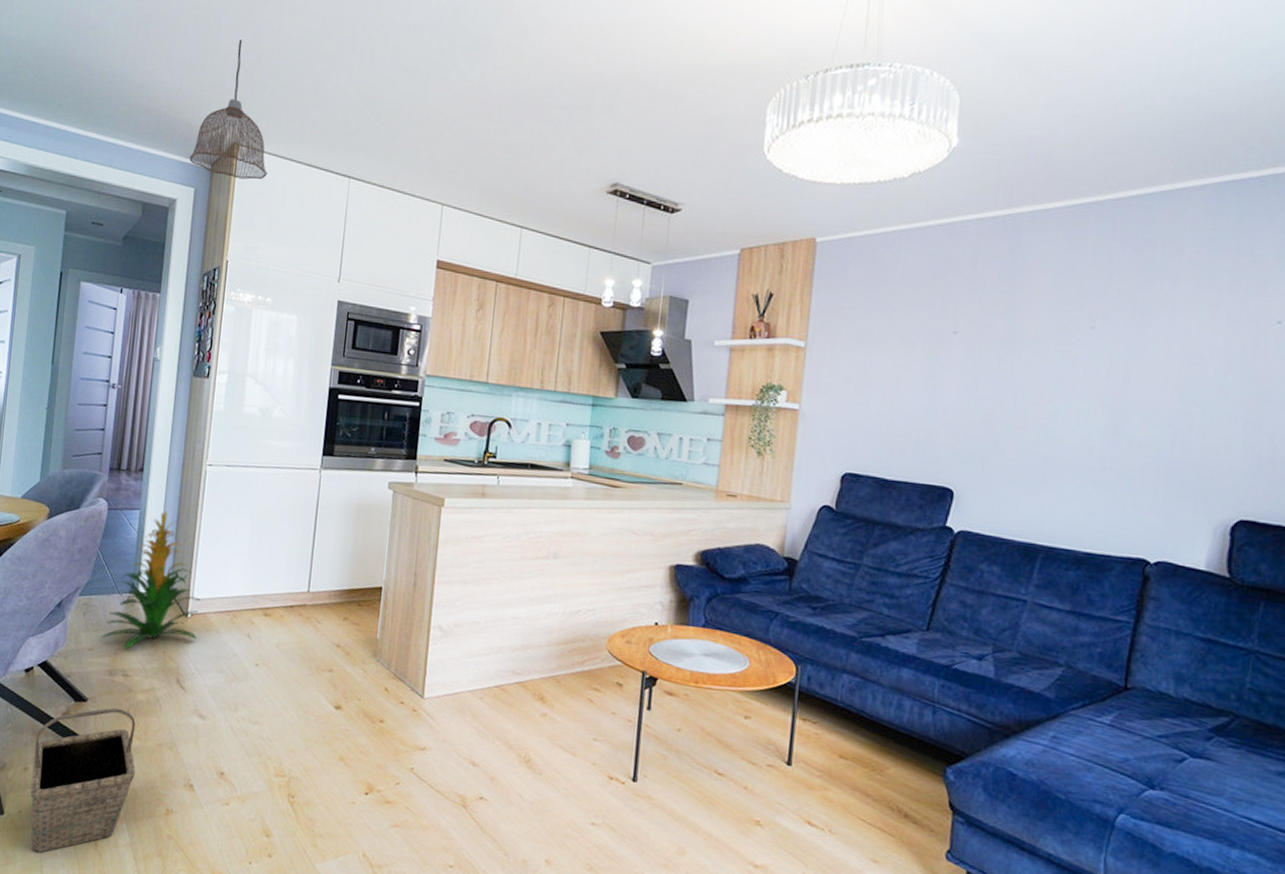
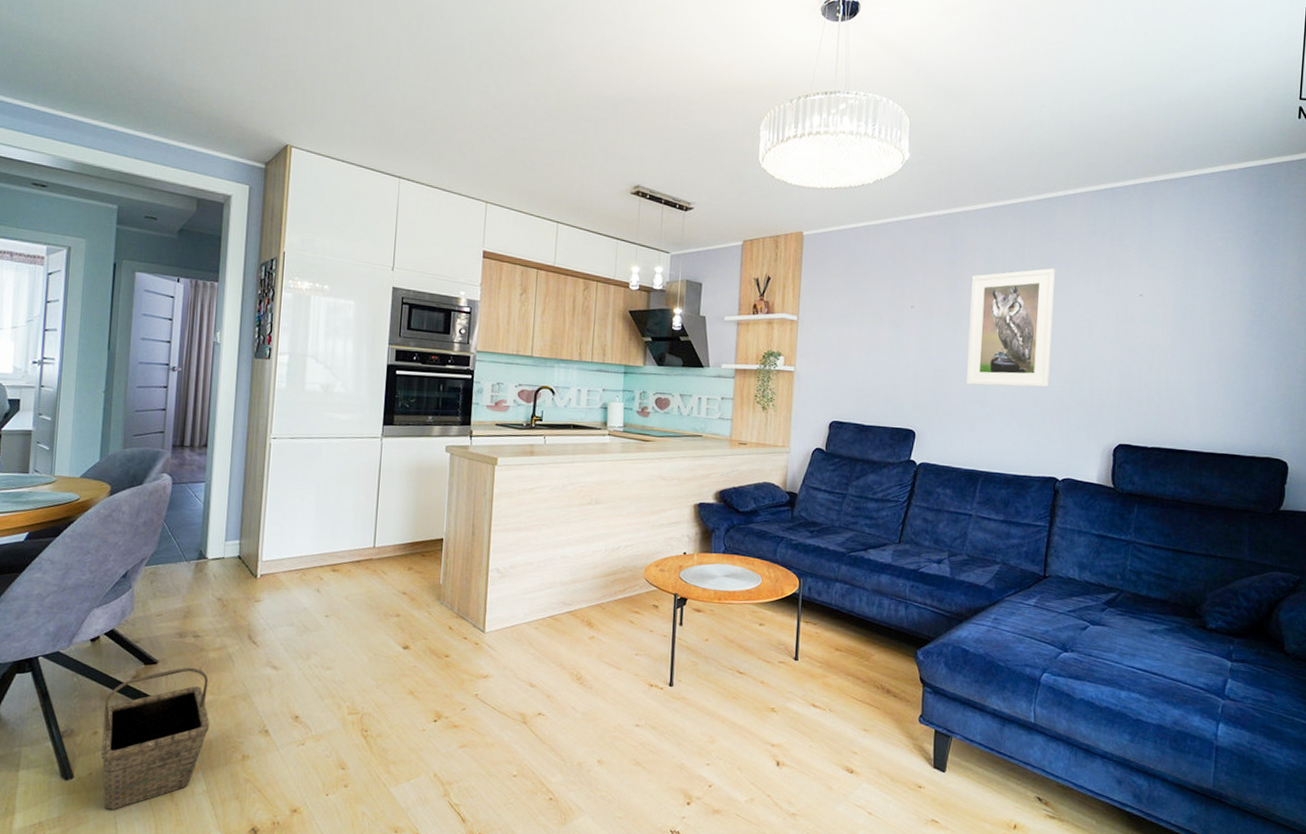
indoor plant: present [99,510,202,650] -> none [167,482,271,613]
pendant lamp: present [189,40,267,180] -> none [243,51,320,178]
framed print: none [1024,285,1156,441] -> present [966,268,1056,387]

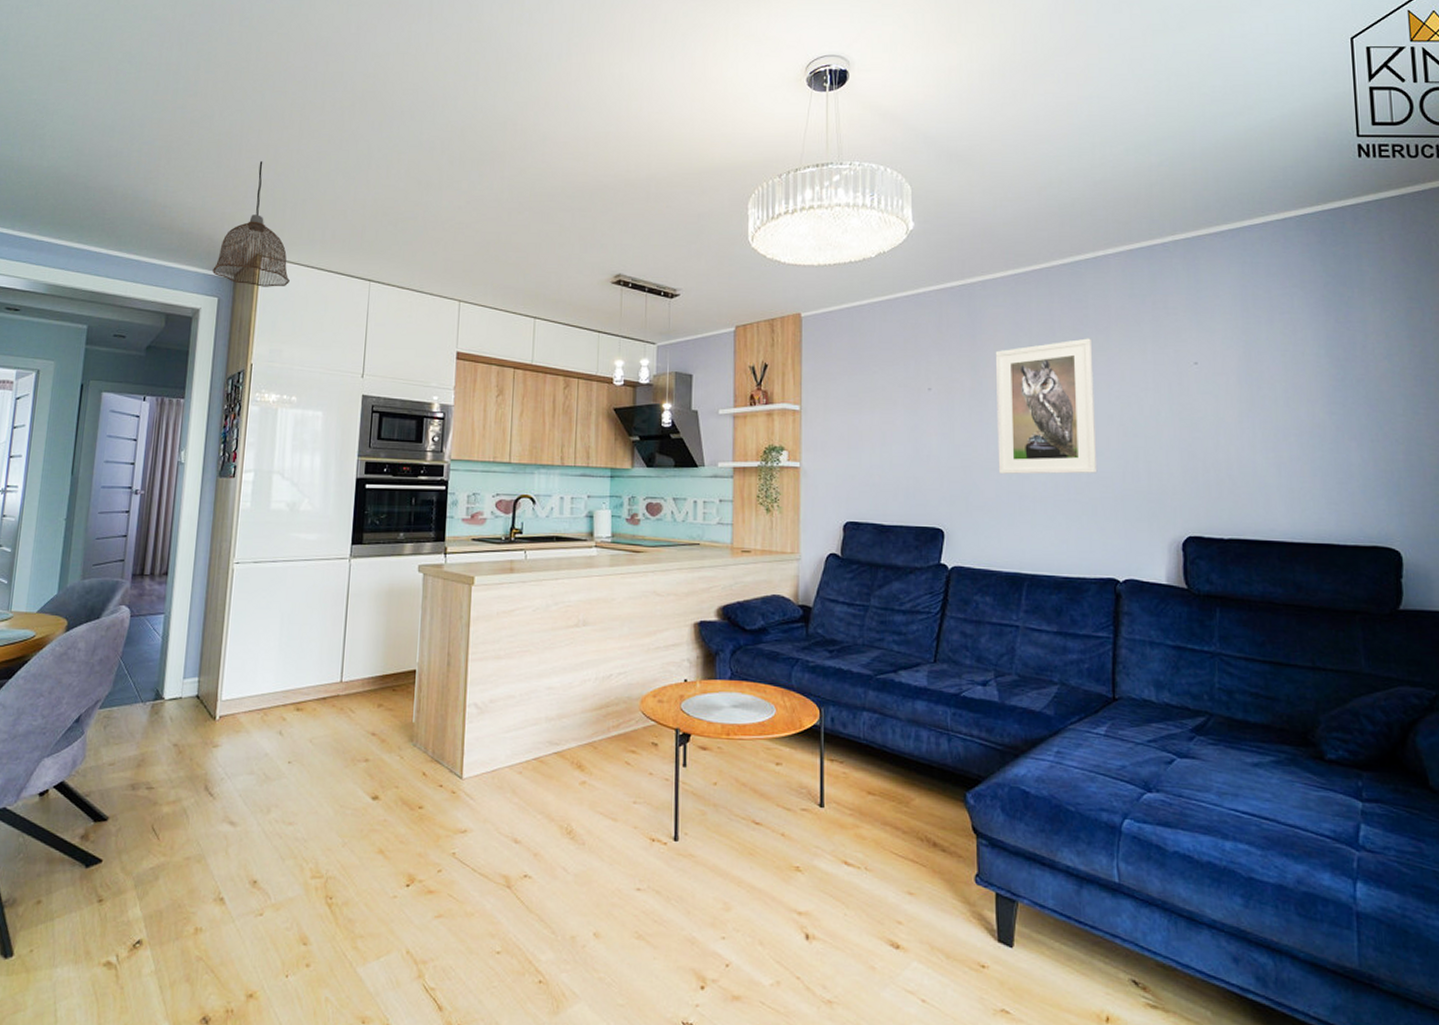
basket: present [100,667,210,810] -> none [43,824,161,995]
pendant lamp: none [243,51,320,178] -> present [212,161,290,287]

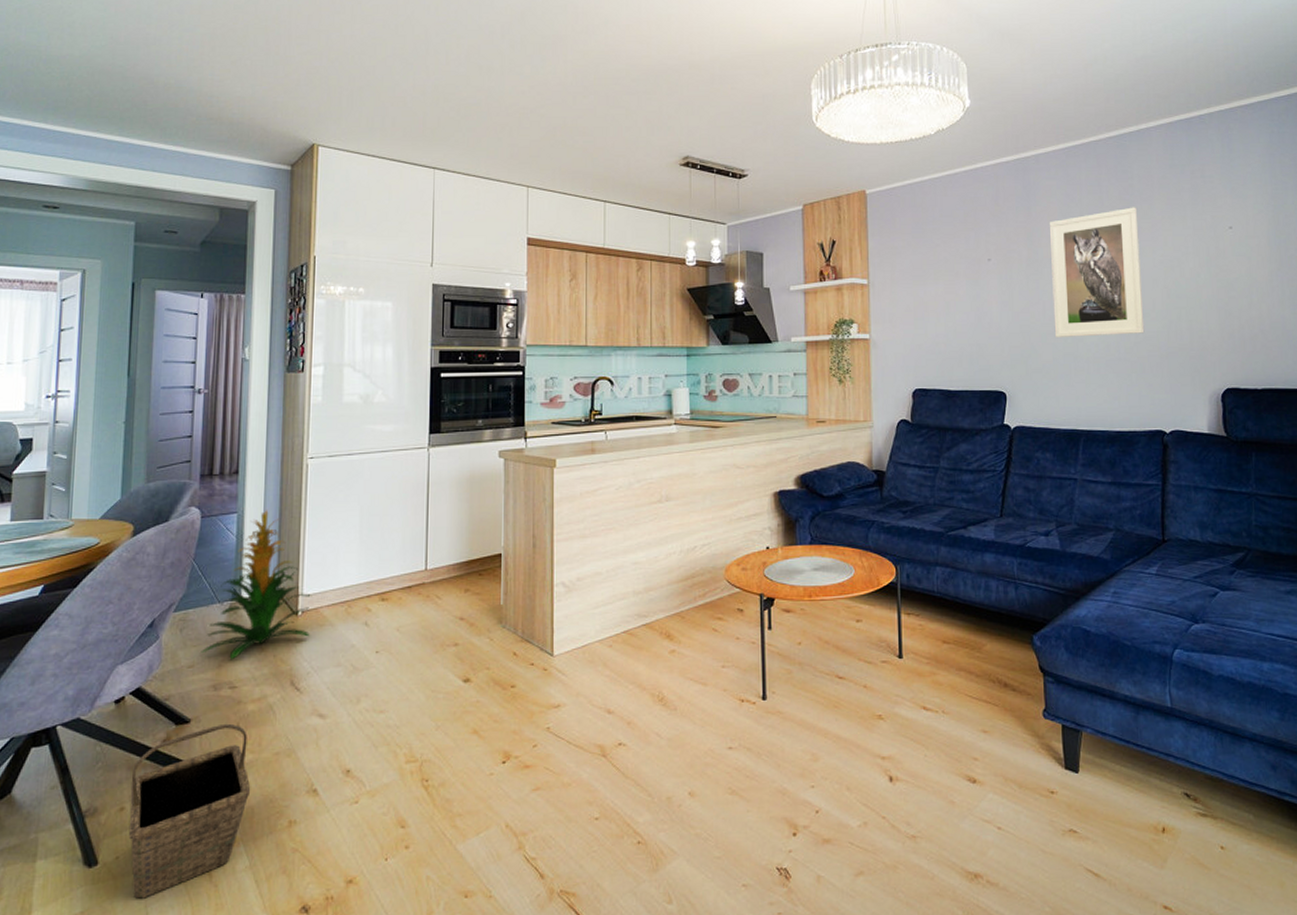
basket: none [43,824,161,995] -> present [128,723,251,899]
indoor plant: none [120,612,231,761] -> present [199,510,312,660]
pendant lamp: present [212,161,290,287] -> none [267,48,350,177]

